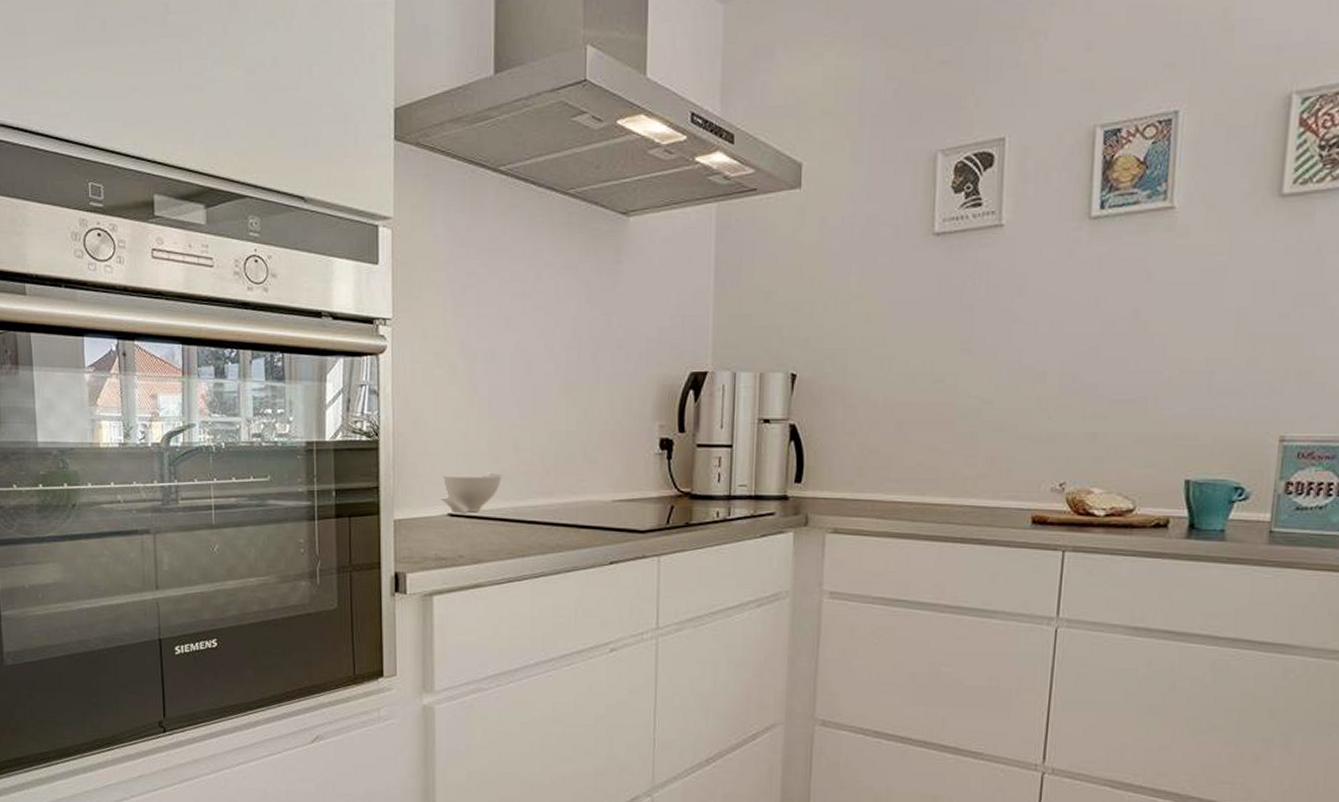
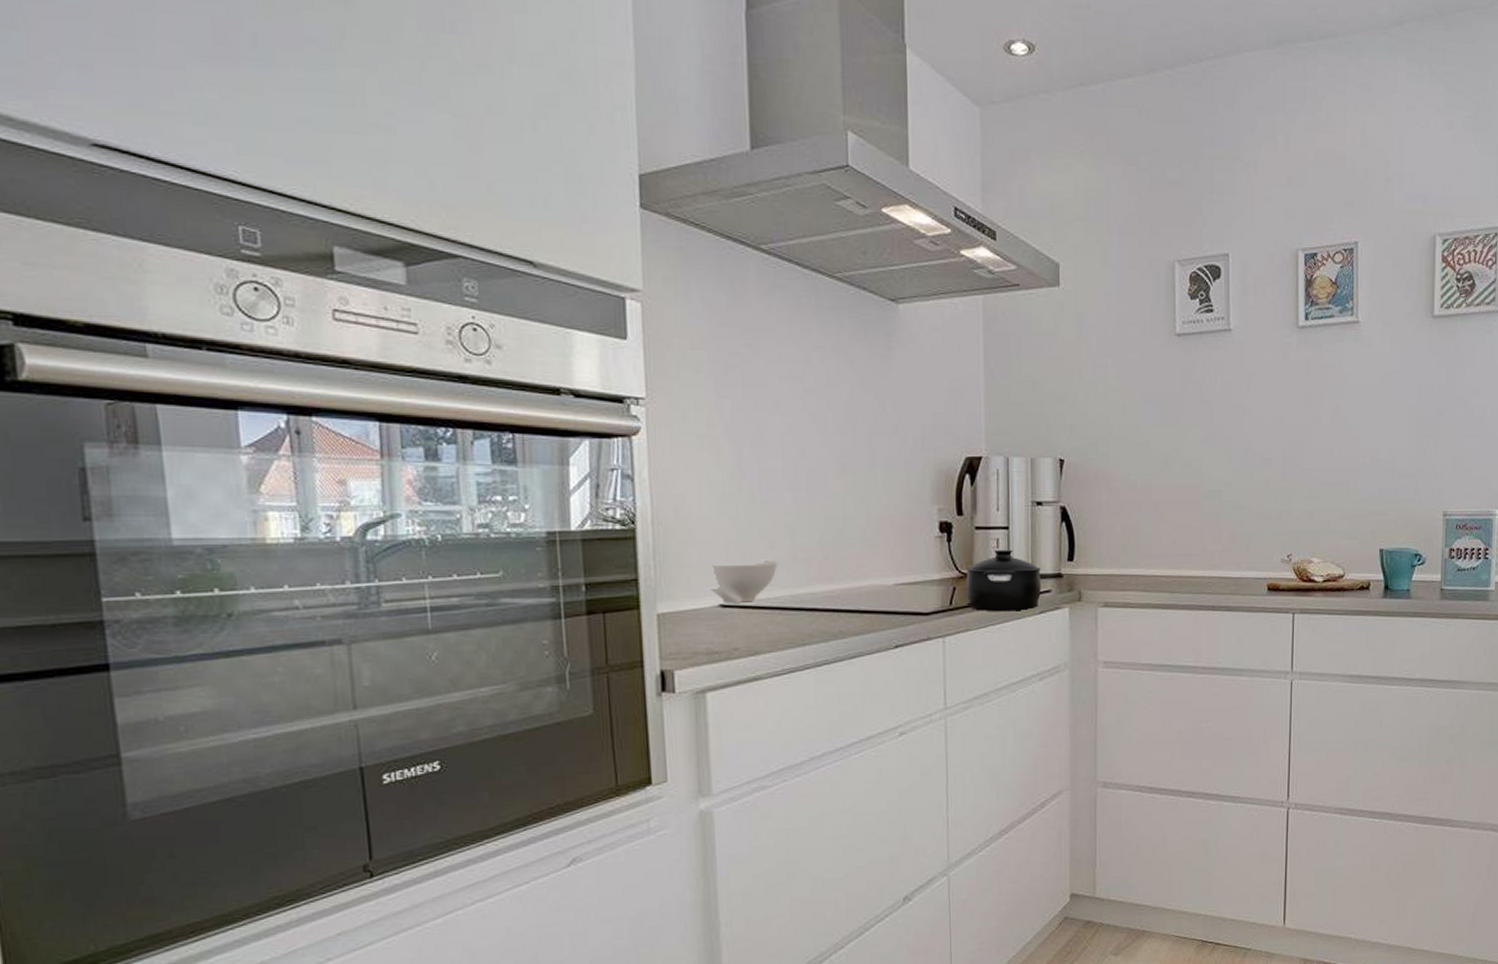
saucepan: none [684,468,765,534] -> present [965,549,1041,612]

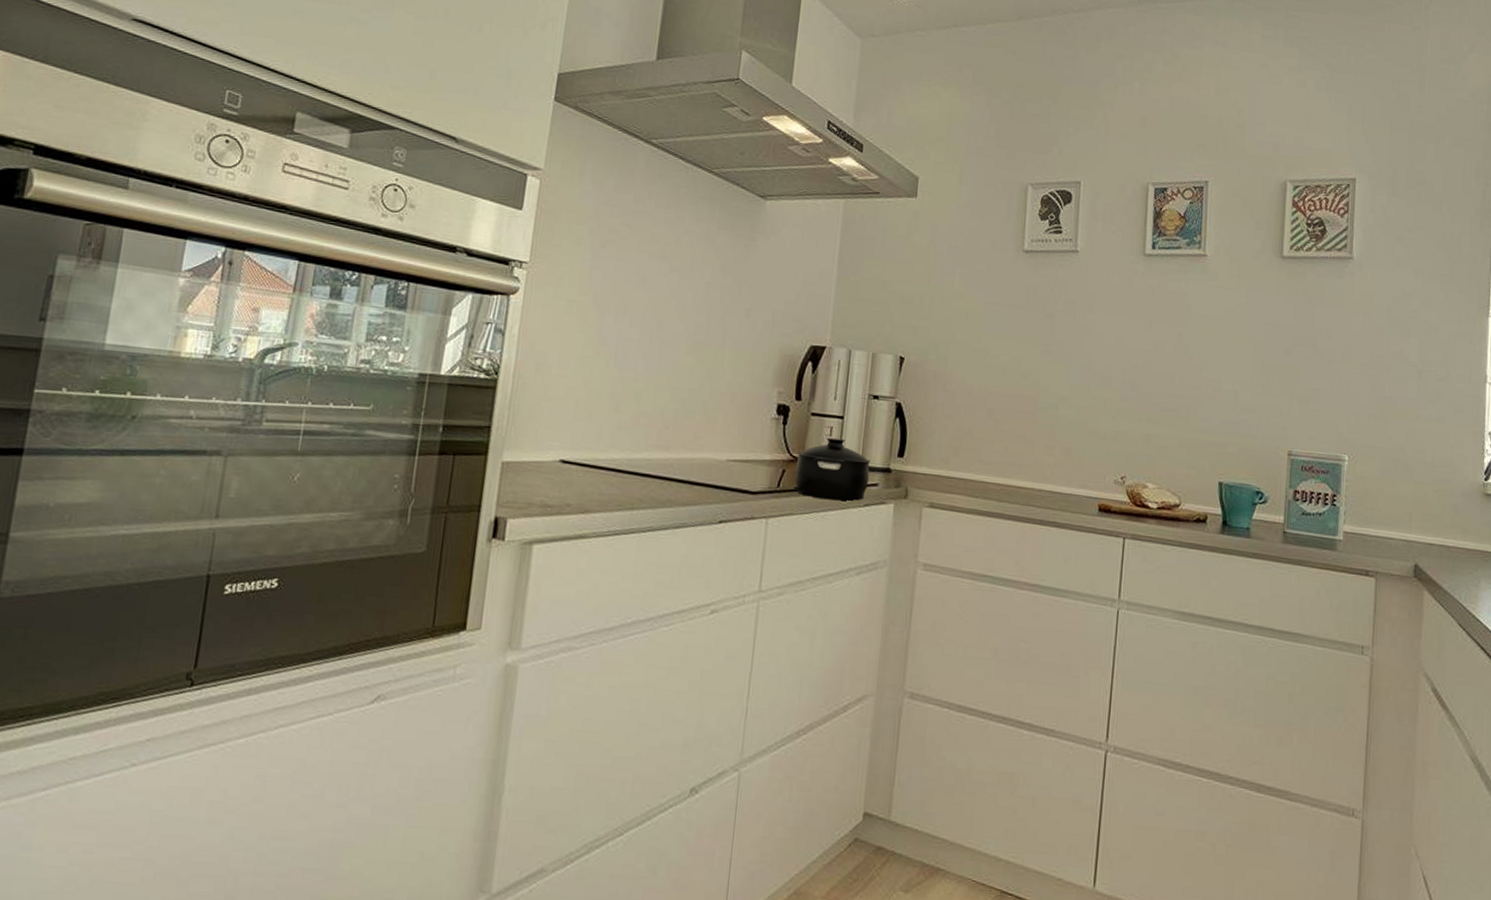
bowl: present [710,560,779,604] -> none [555,421,622,461]

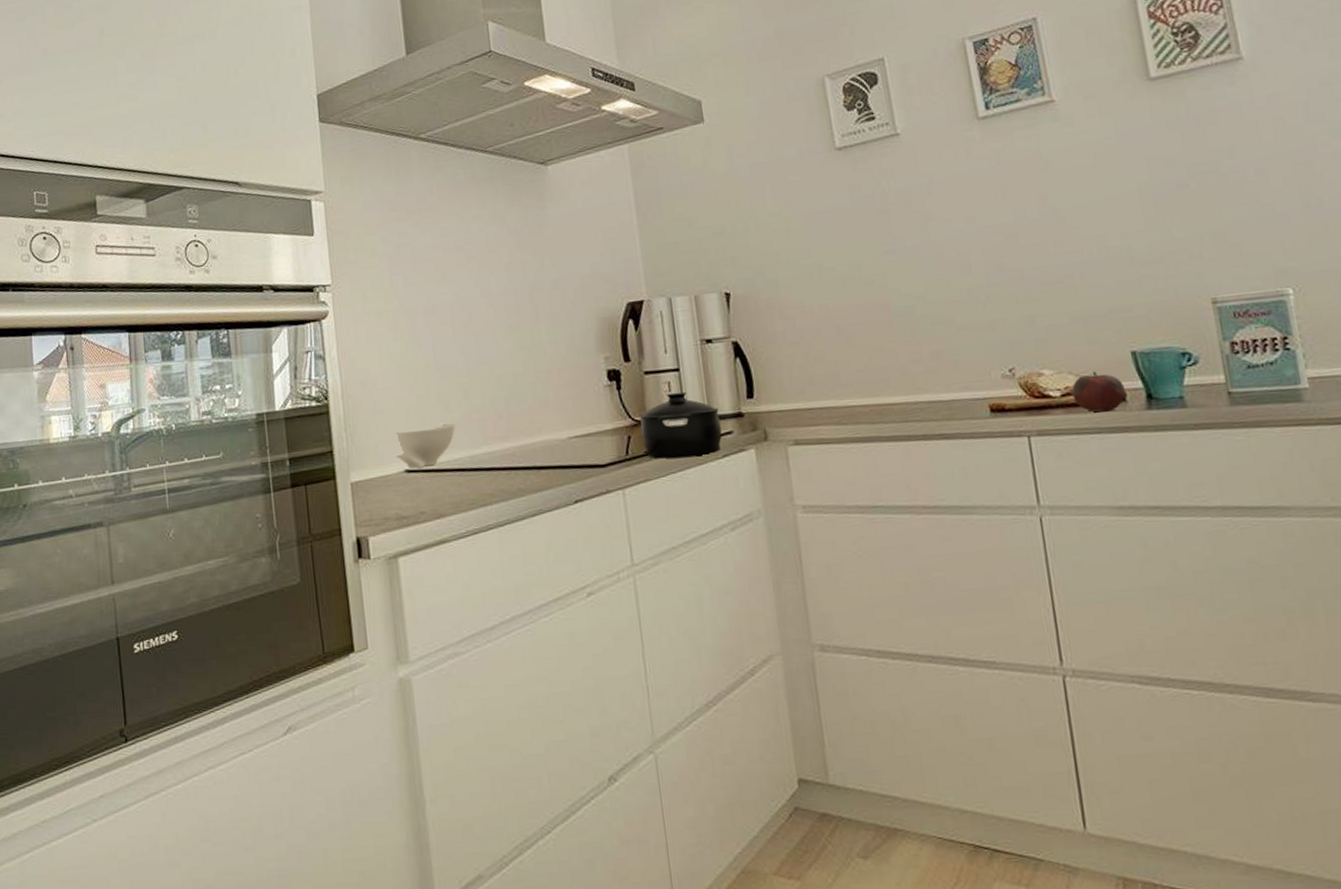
bowl: none [555,421,622,461] -> present [396,423,456,469]
fruit: none [1166,493,1208,530] -> present [1072,371,1126,412]

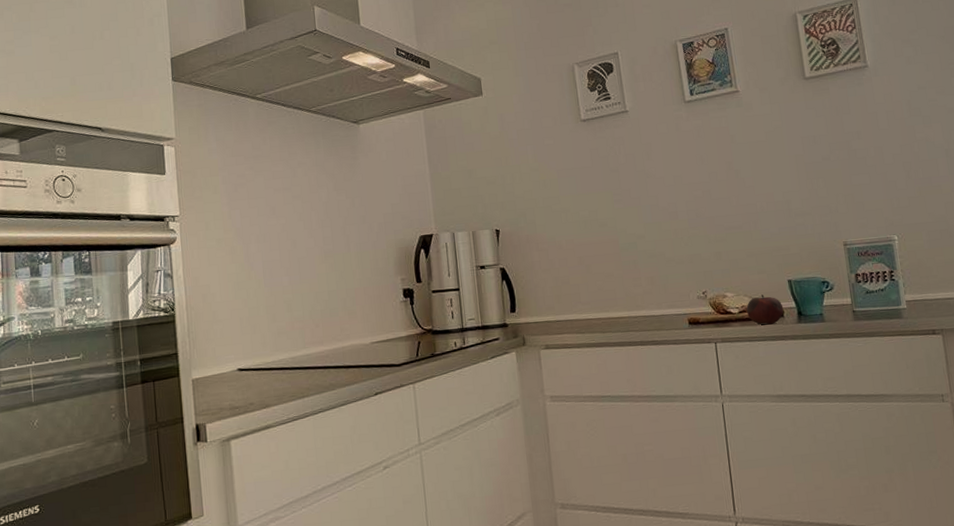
bowl: present [396,423,456,469] -> none [231,331,281,368]
saucepan: present [638,391,722,459] -> none [427,306,491,360]

